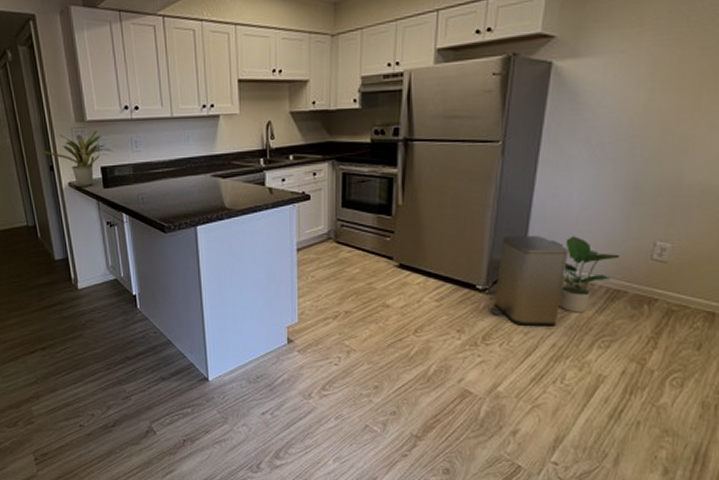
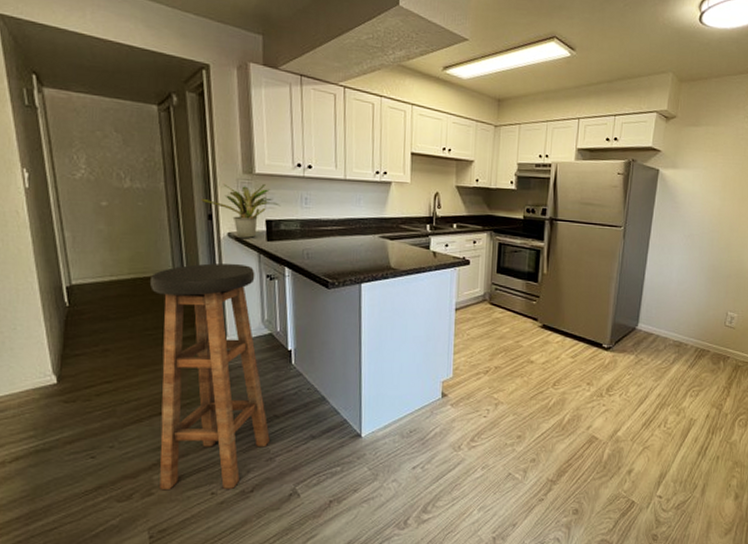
bar stool: none [9,212,124,423] -> present [150,263,270,491]
pedal bin: present [489,236,568,326] -> none [612,304,670,379]
potted plant: present [558,236,621,313] -> none [662,305,705,368]

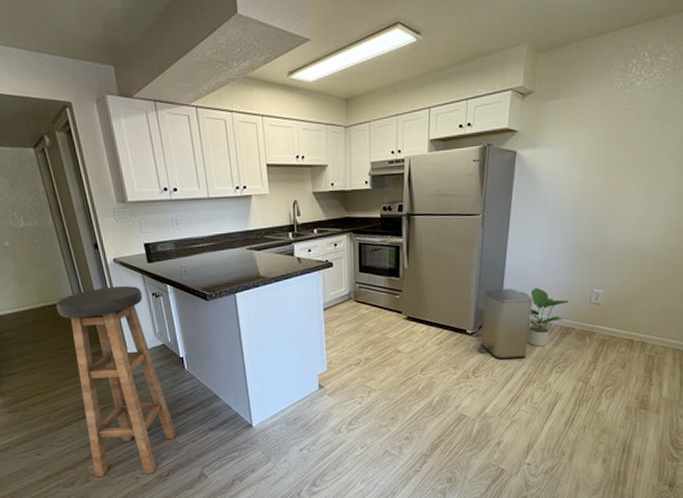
potted plant: present [201,183,281,239] -> none [86,211,155,263]
pedal bin: none [612,304,670,379] -> present [477,289,533,360]
potted plant: none [662,305,705,368] -> present [527,287,569,347]

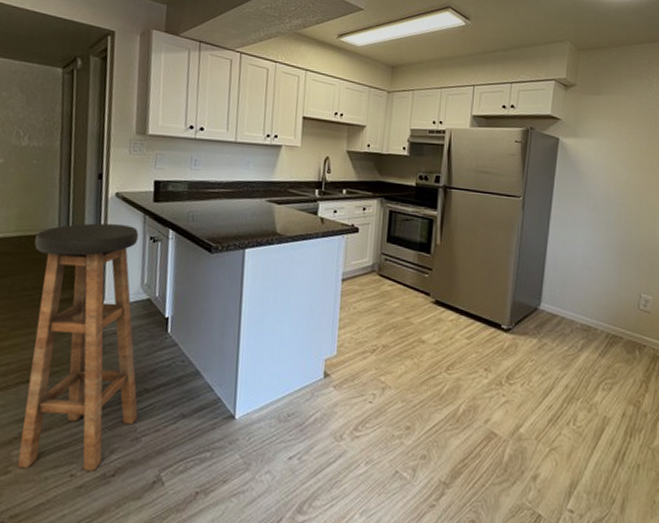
pedal bin: present [477,289,533,360] -> none [512,280,576,368]
potted plant: present [527,287,569,347] -> none [569,284,616,356]

